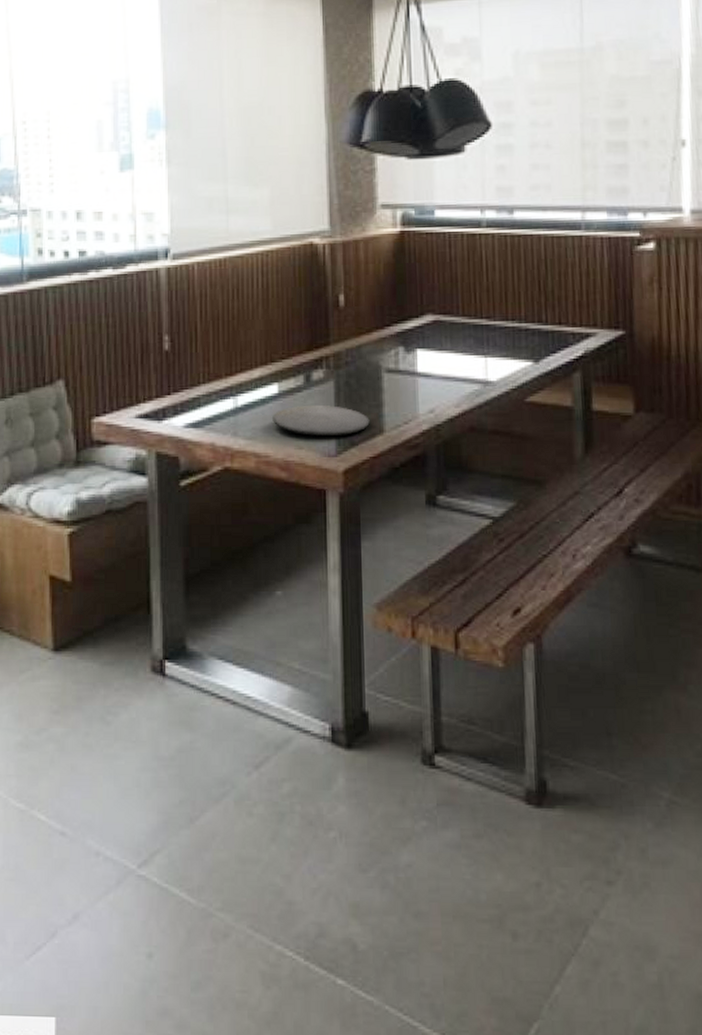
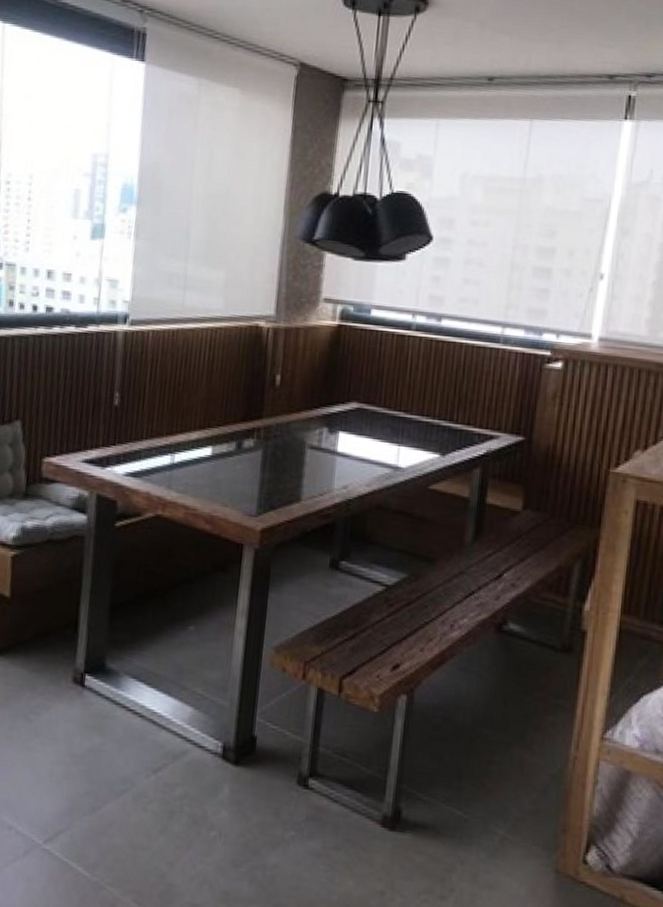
plate: present [272,404,370,437] -> none [203,468,290,499]

